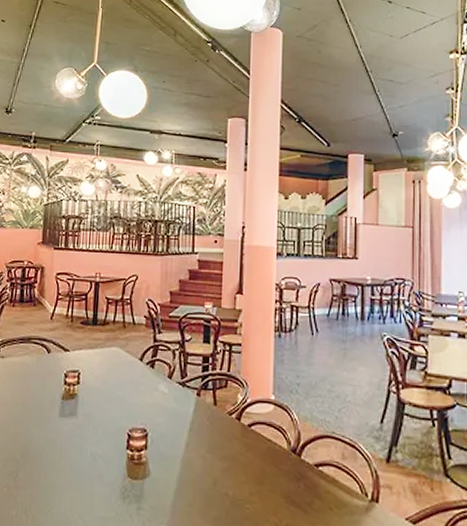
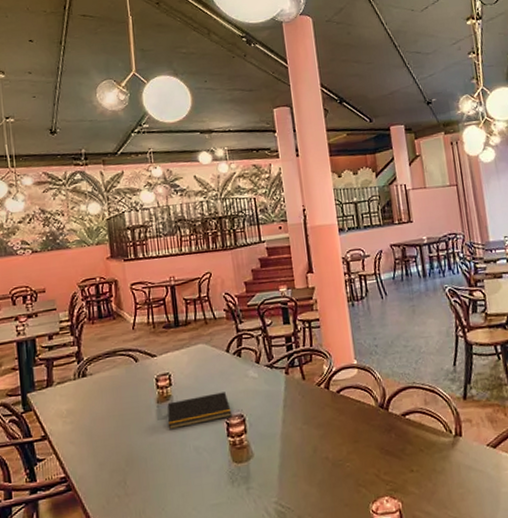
notepad: none [68,400,135,430] -> present [167,392,232,430]

